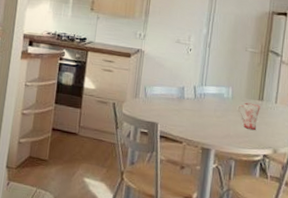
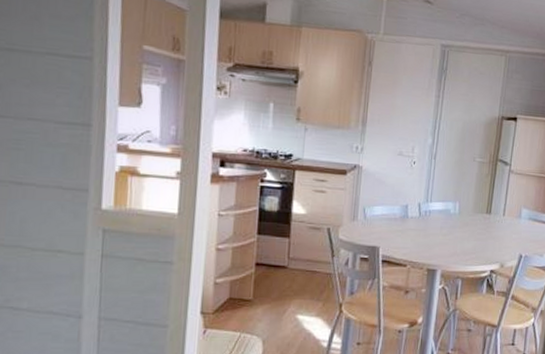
mug: present [237,102,261,130] -> none [464,217,488,245]

